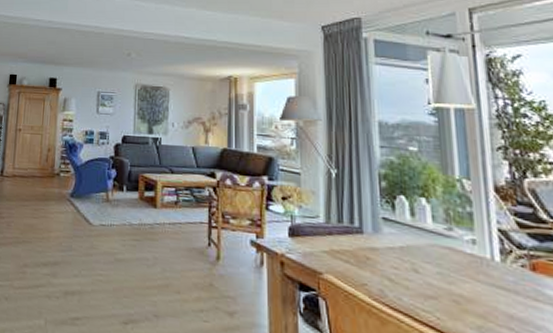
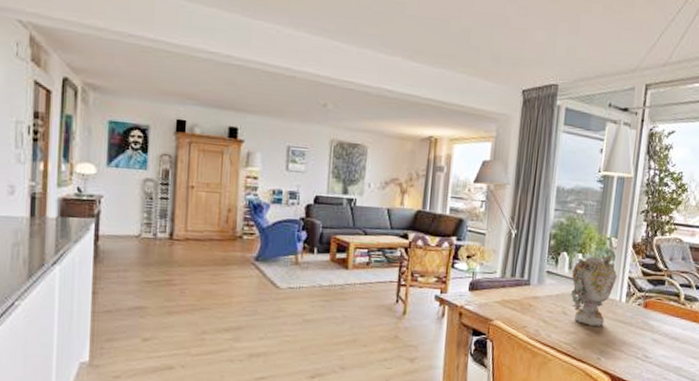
vase: none [416,199,481,292] -> present [570,254,617,326]

